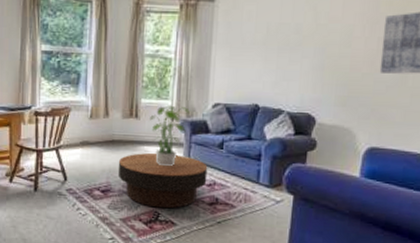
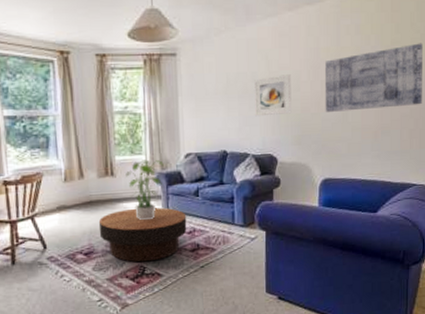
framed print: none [295,28,342,72] -> present [254,74,292,117]

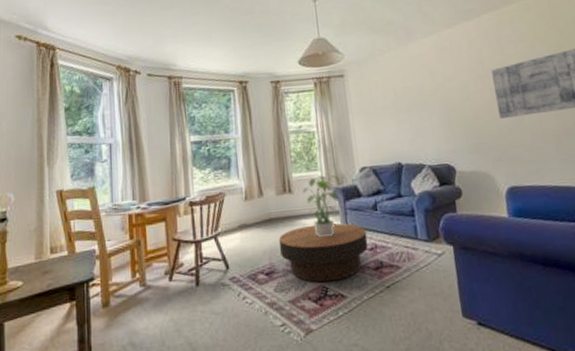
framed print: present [254,74,292,117] -> none [422,85,464,128]

